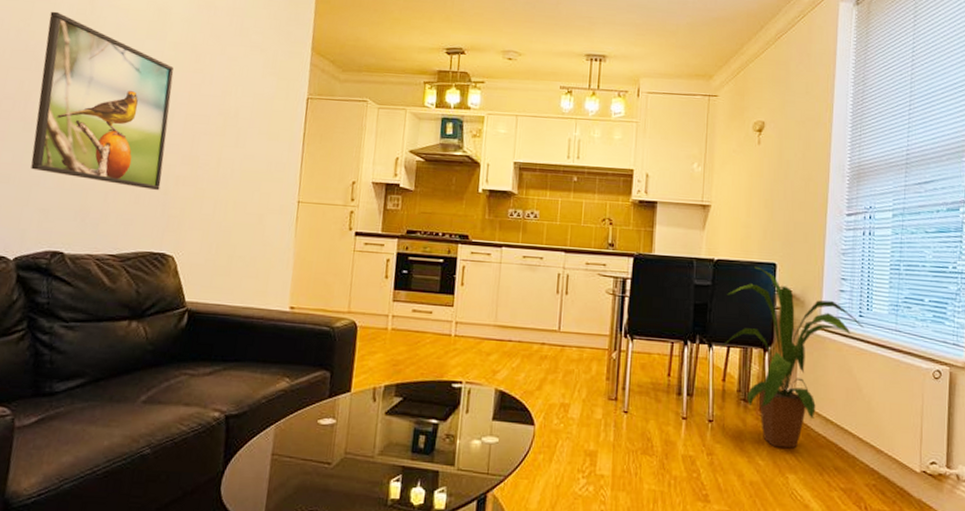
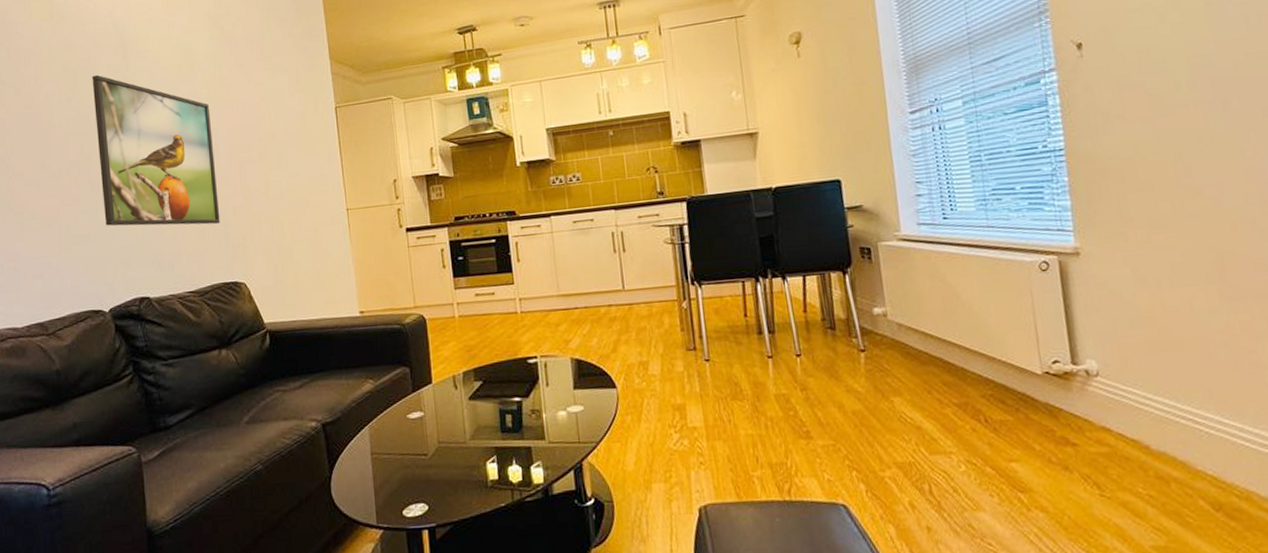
house plant: present [720,266,865,448] -> none [792,186,952,372]

